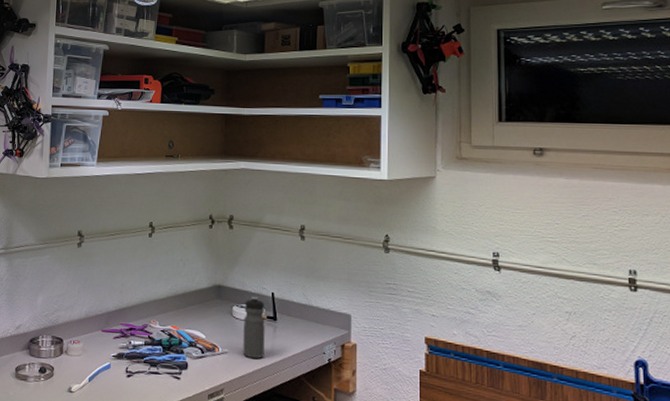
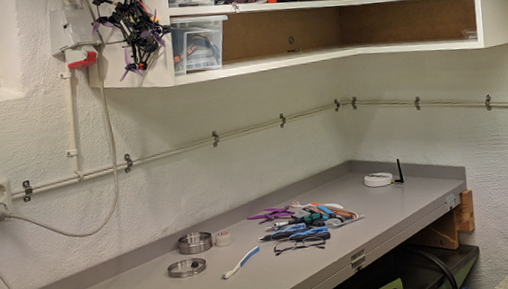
water bottle: present [243,296,265,358] -> none [375,165,396,218]

